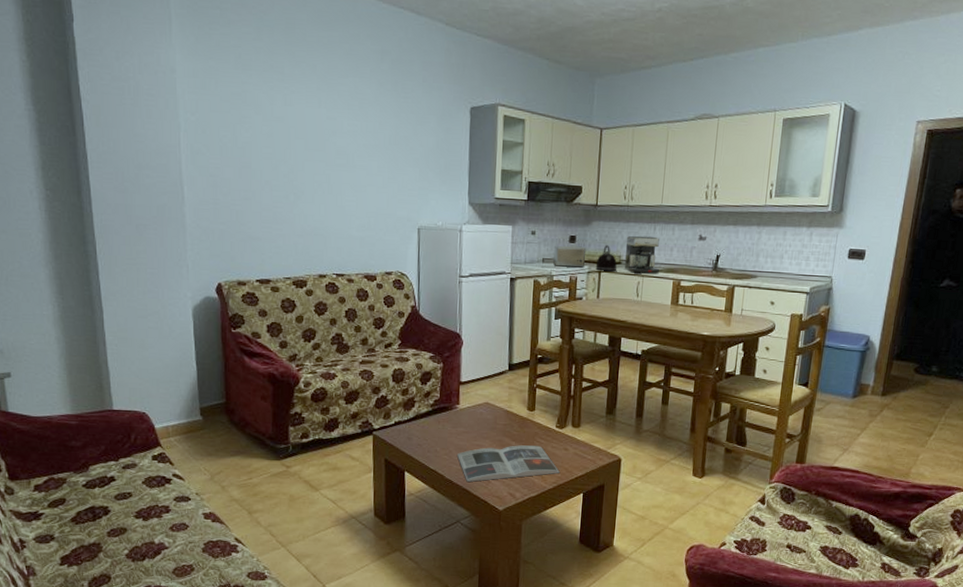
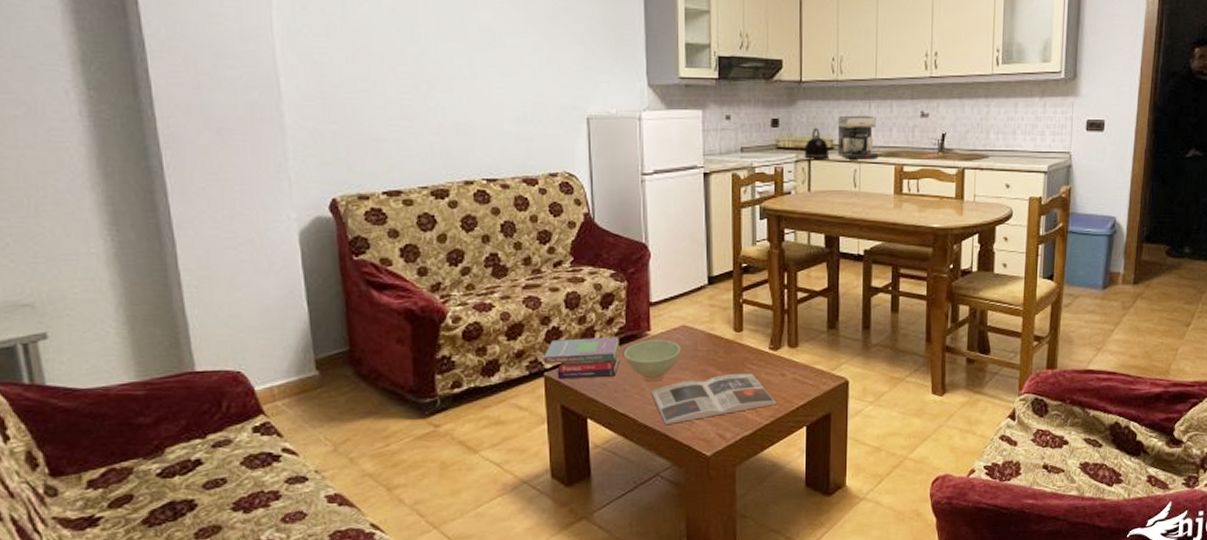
books: none [372,406,434,439] -> present [542,337,620,379]
bowl: none [437,412,484,446] -> present [624,339,681,382]
toaster: present [552,245,587,269] -> none [753,130,792,159]

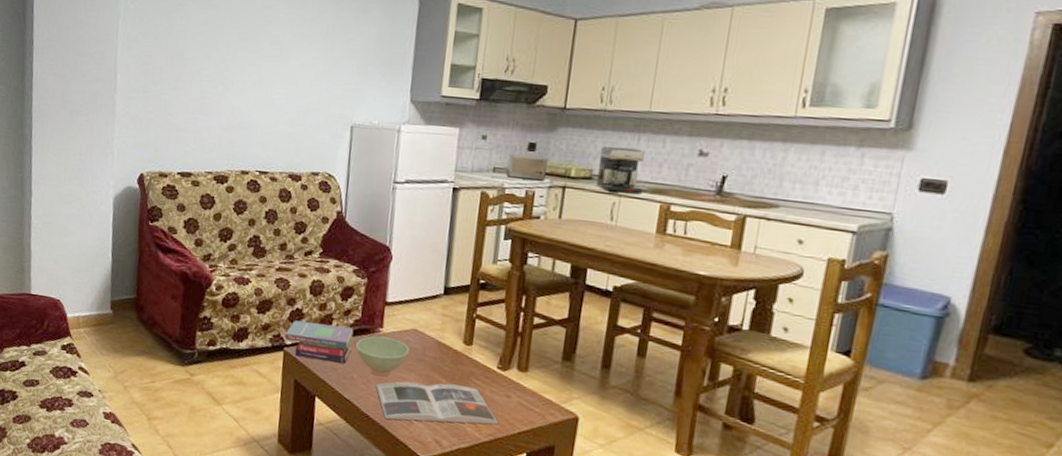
toaster: none [753,130,792,159] -> present [505,153,549,182]
kettle: present [804,128,830,159] -> none [558,156,587,189]

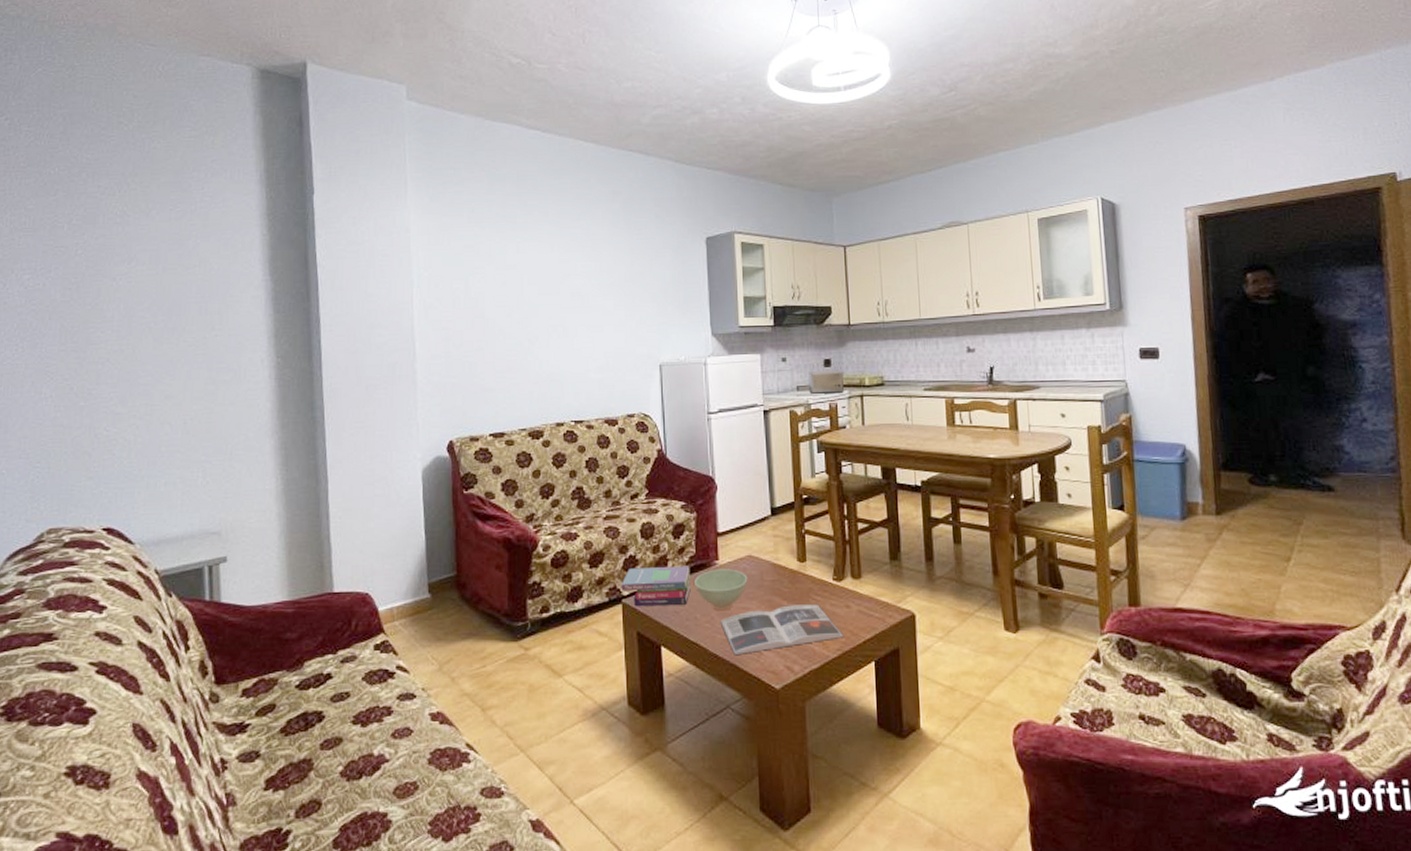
coffee maker: present [596,146,645,195] -> none [886,352,929,394]

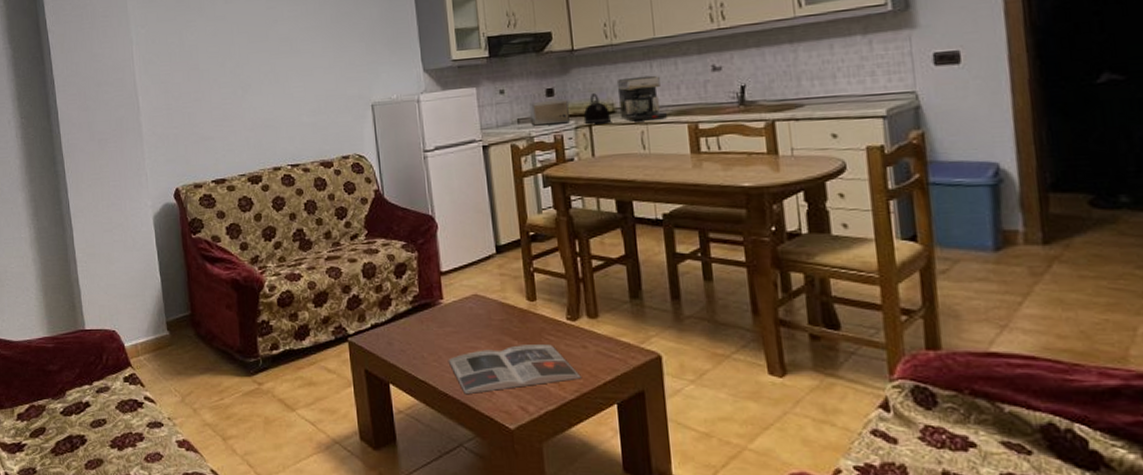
books: present [621,565,691,606] -> none [346,305,416,344]
bowl: present [695,569,748,611] -> none [420,308,475,350]
kettle: none [856,366,881,395] -> present [583,93,612,125]
coffee maker: none [886,352,929,394] -> present [616,75,668,122]

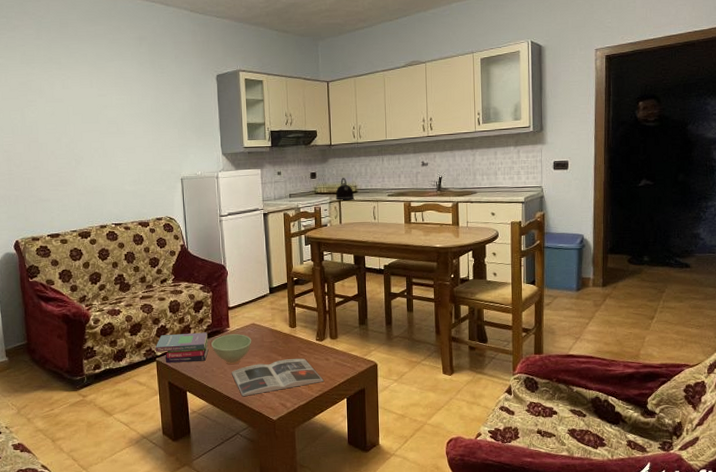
books: none [346,305,416,344] -> present [155,332,209,363]
bowl: none [420,308,475,350] -> present [211,334,252,365]
toaster: present [528,99,571,128] -> none [297,181,327,202]
coffee maker: present [616,75,668,122] -> none [359,166,392,199]

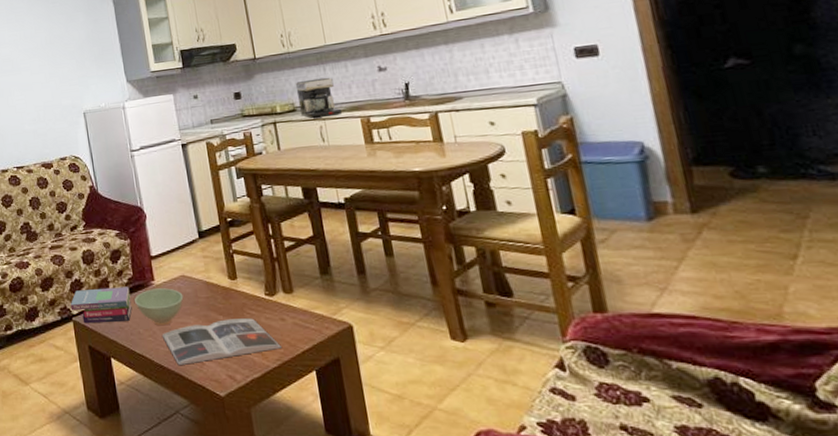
kettle: present [335,178,355,201] -> none [268,95,293,123]
coffee maker: none [359,166,392,199] -> present [295,77,343,118]

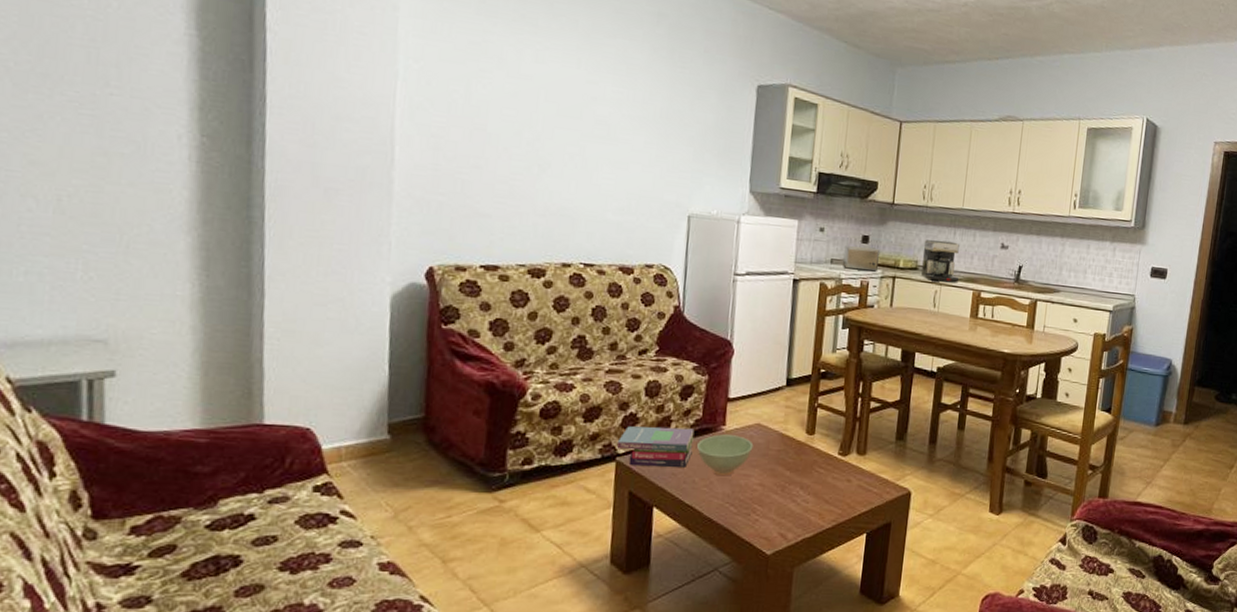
magazine: present [161,318,282,365] -> none [718,475,840,520]
toaster: none [219,101,257,127] -> present [842,245,880,273]

